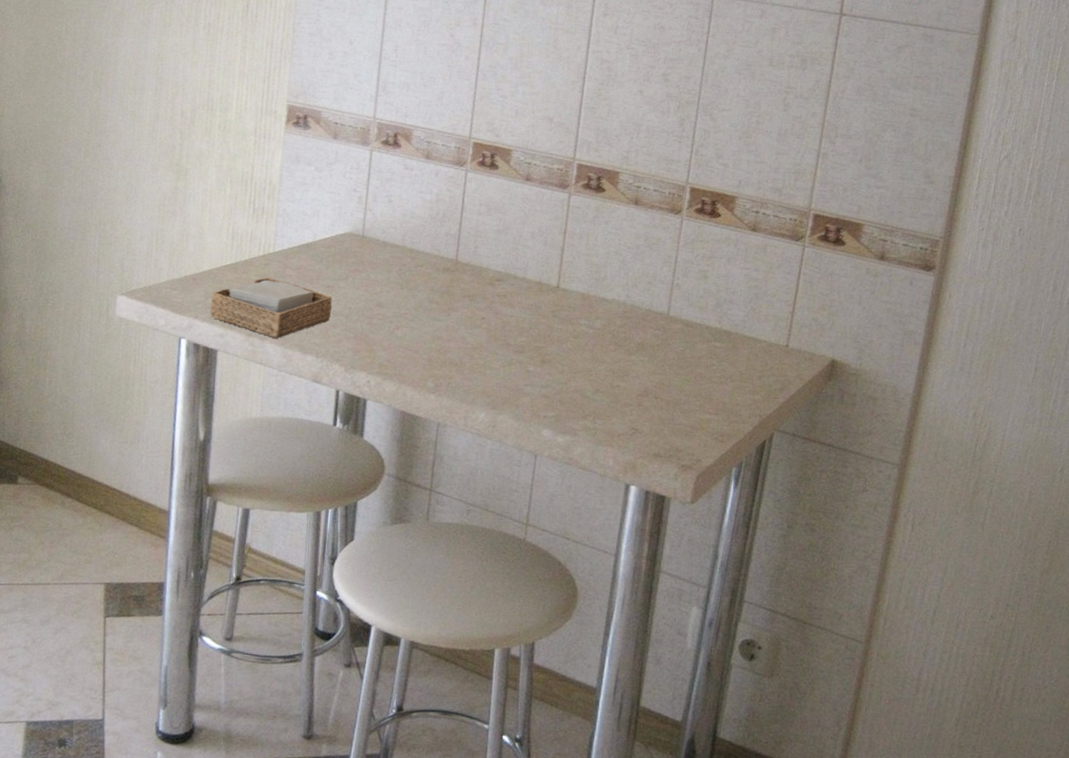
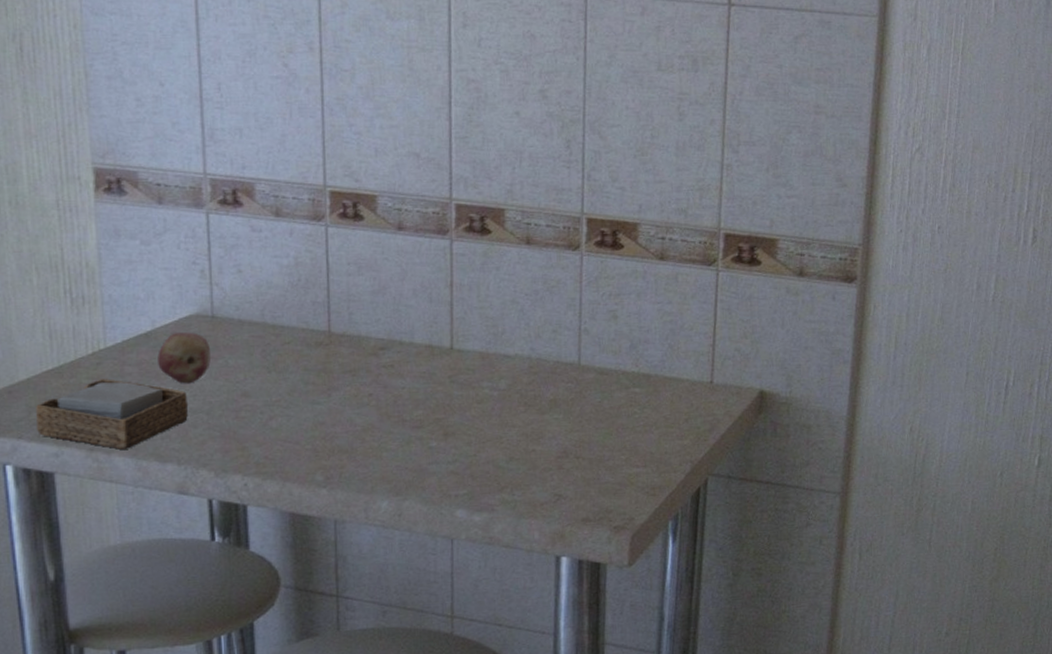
fruit: none [313,246,357,290] -> present [158,332,211,384]

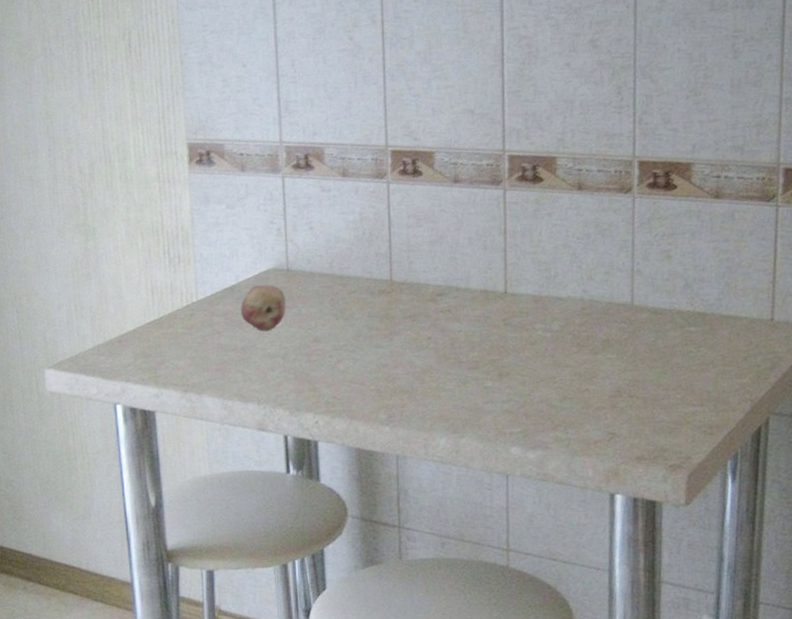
napkin holder: present [36,379,189,450] -> none [141,328,267,391]

